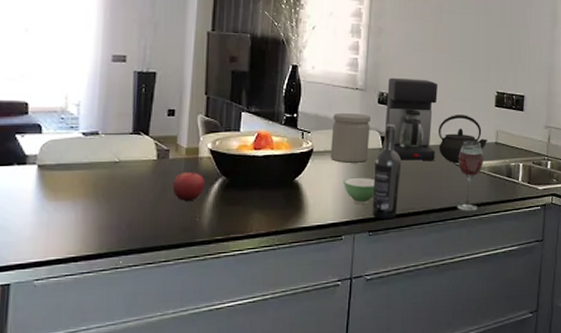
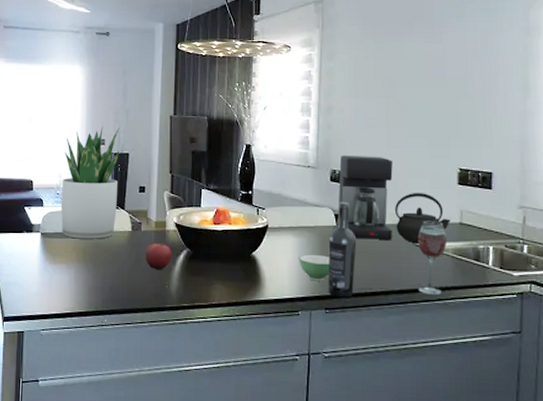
planter: none [66,39,146,171] -> present [61,125,120,239]
jar: present [330,112,371,163] -> none [284,190,324,240]

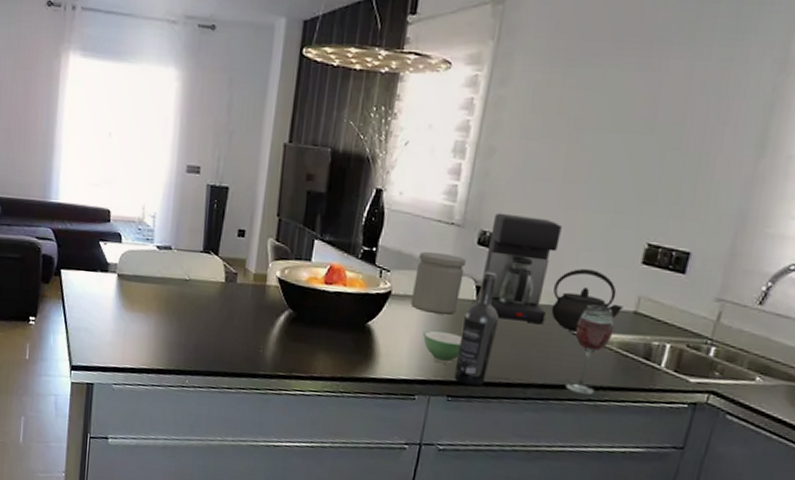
planter: present [61,125,120,239] -> none [142,148,220,288]
fruit: present [145,241,172,269] -> none [238,298,271,331]
jar: none [284,190,324,240] -> present [410,251,466,315]

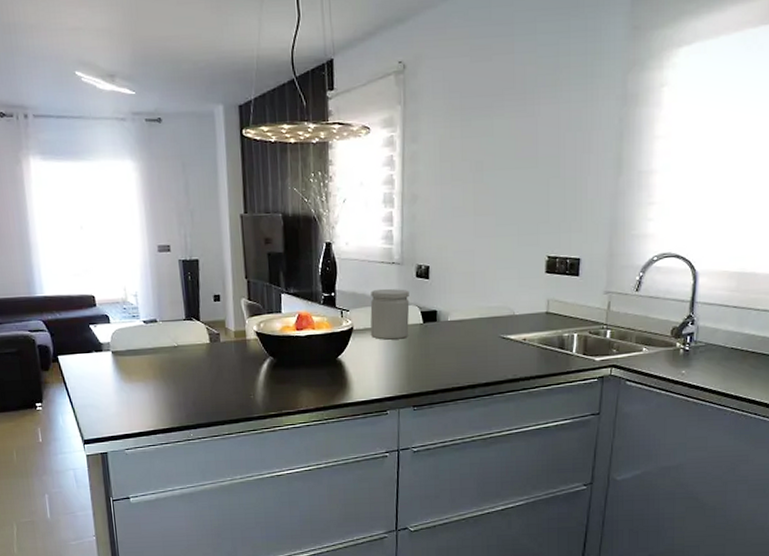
bowl: present [422,330,462,364] -> none [384,353,417,381]
wine bottle: present [453,271,499,387] -> none [415,298,444,395]
coffee maker: present [477,212,562,323] -> none [423,247,480,335]
kettle: present [551,269,623,332] -> none [481,284,537,336]
wineglass: present [565,304,615,395] -> none [504,311,533,385]

